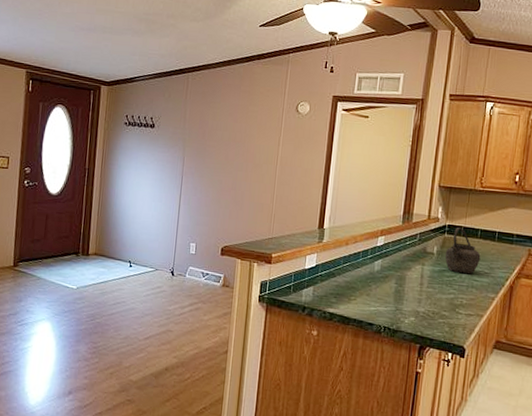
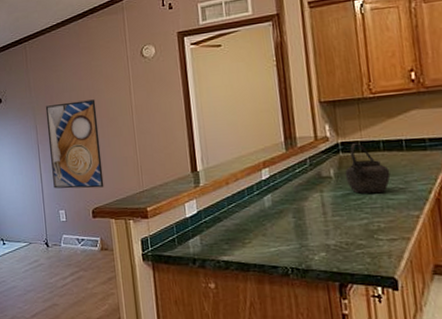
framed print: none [189,140,245,228] -> present [45,99,104,189]

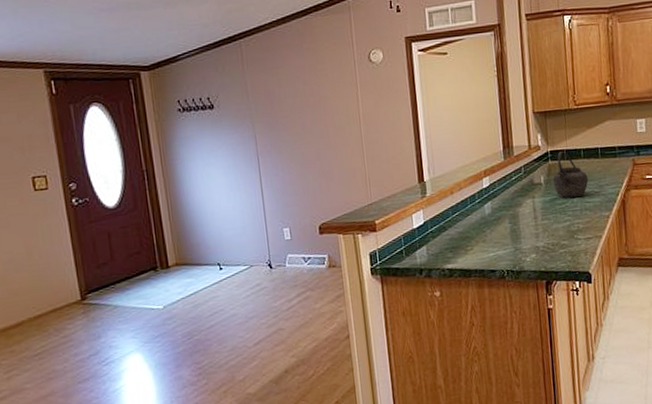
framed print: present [45,99,104,189] -> none [265,106,332,205]

